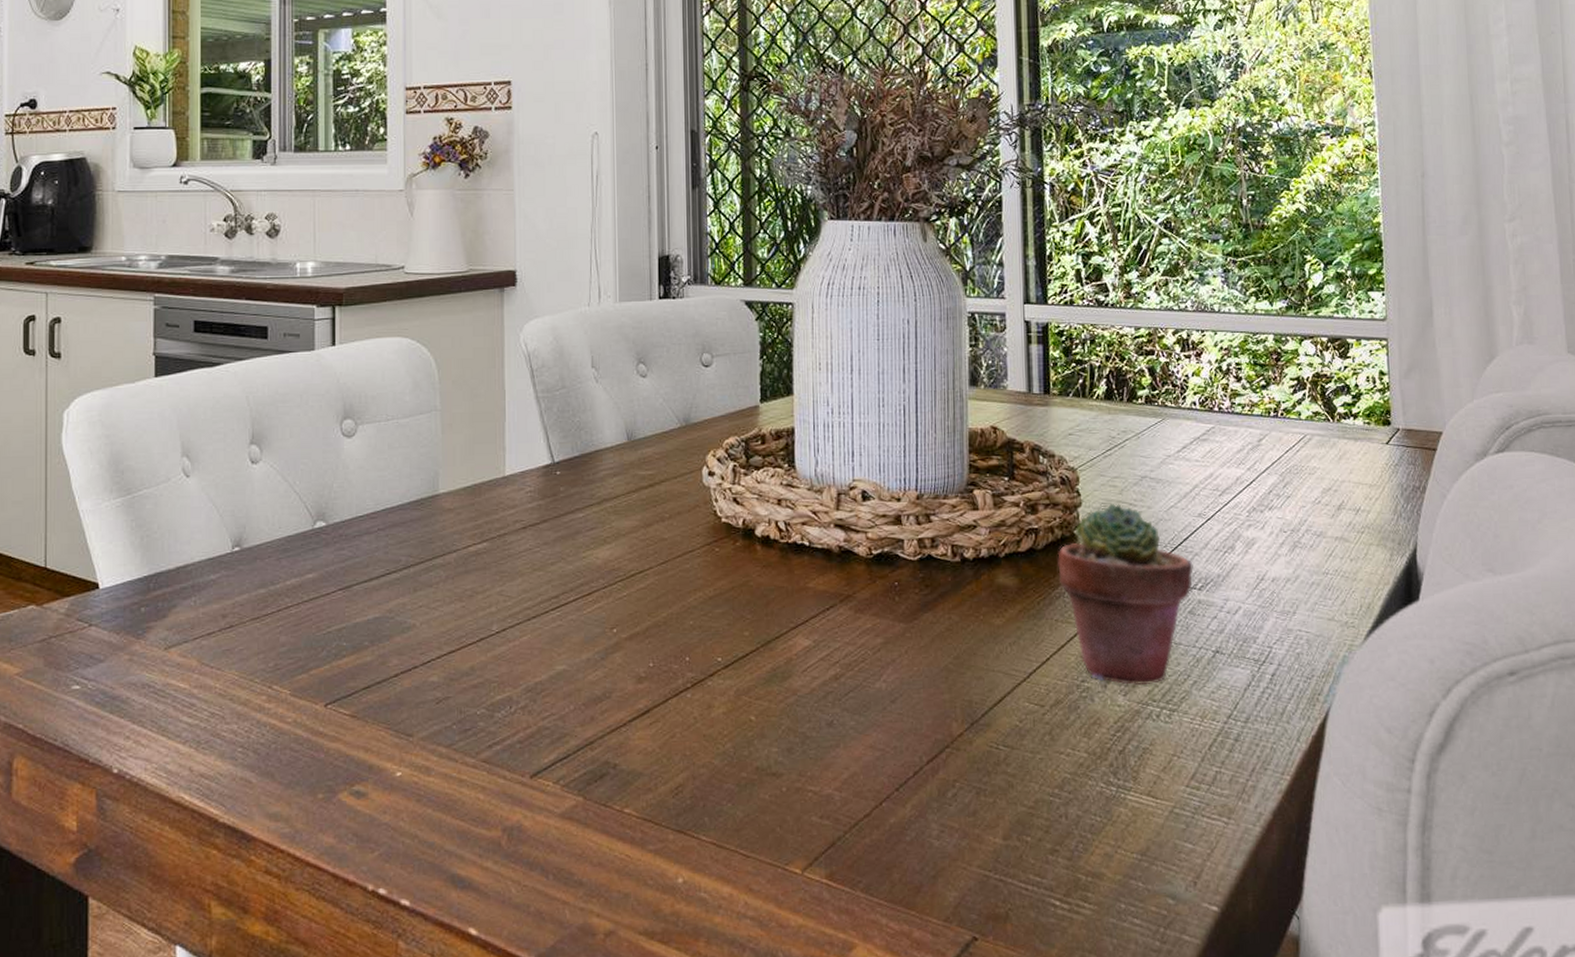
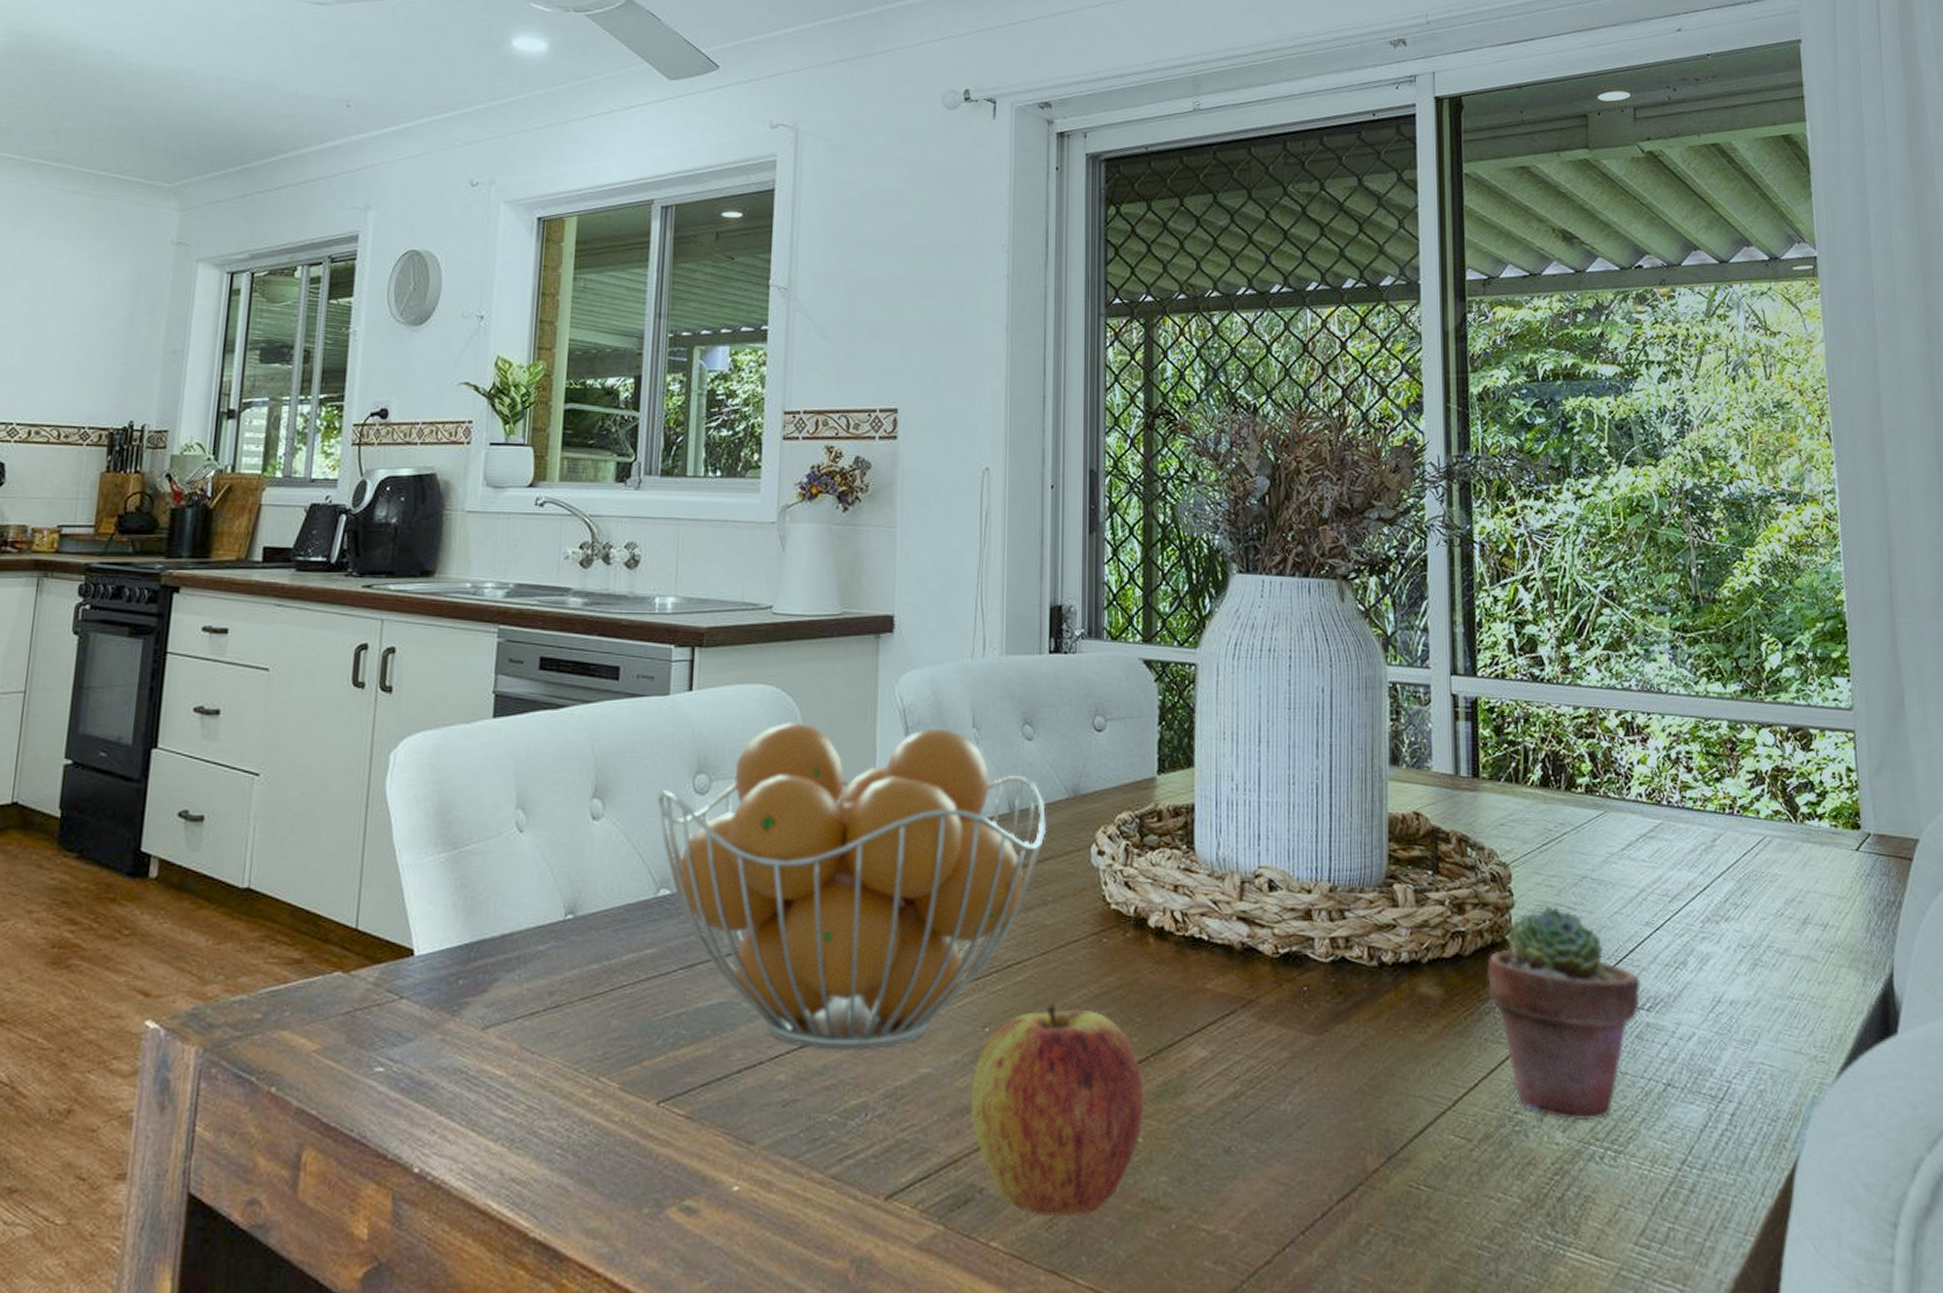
fruit basket: none [309,370,662,654] -> present [657,722,1047,1051]
apple: none [602,606,756,786] -> present [970,1004,1145,1217]

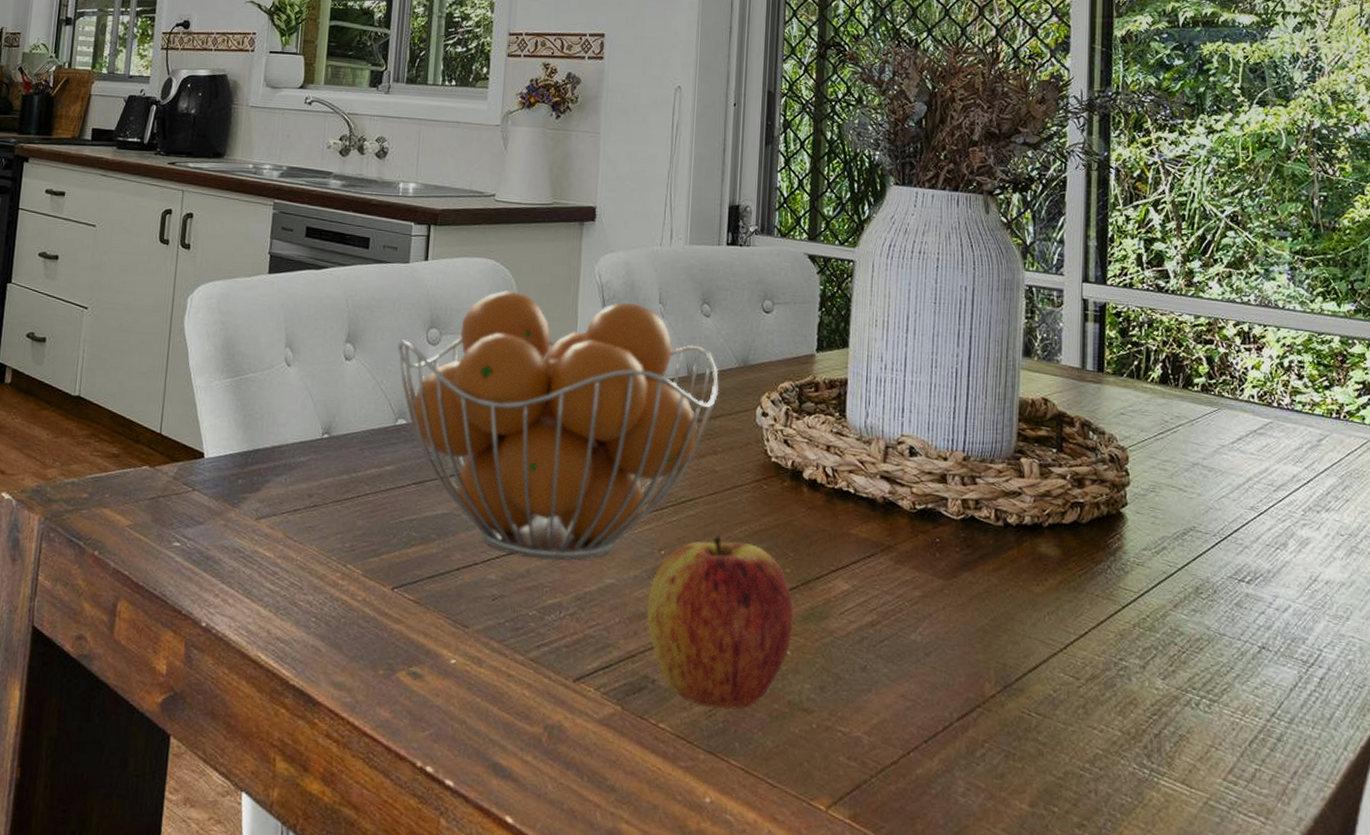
potted succulent: present [1487,907,1641,1121] -> none [1102,487,1243,672]

